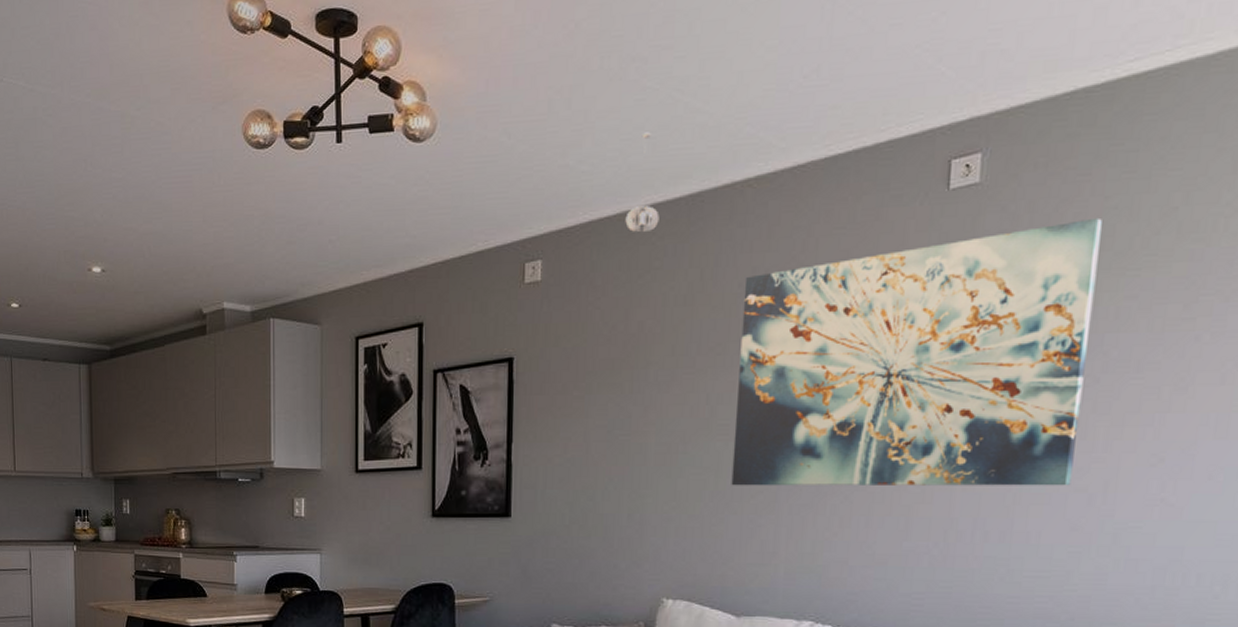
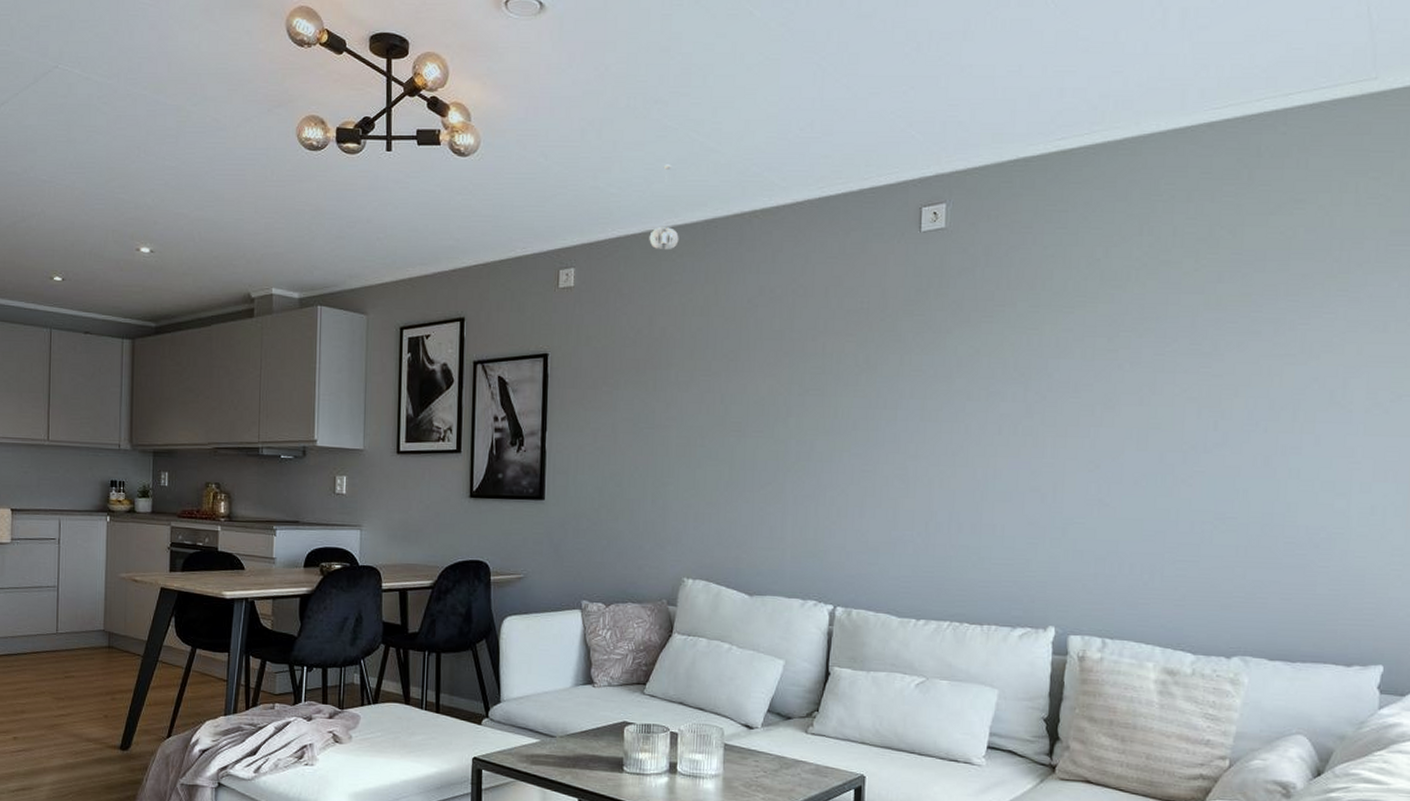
wall art: present [731,217,1102,487] -> none [743,263,1042,486]

